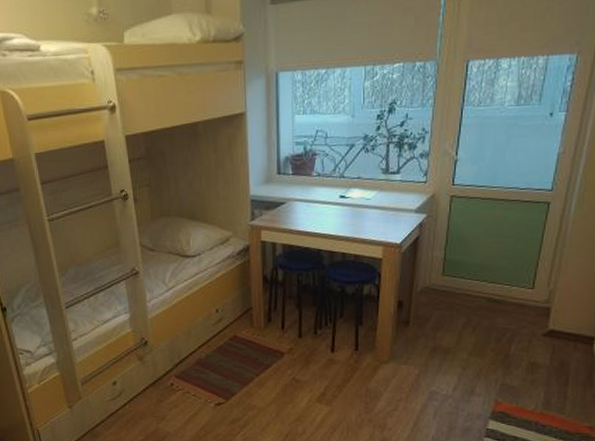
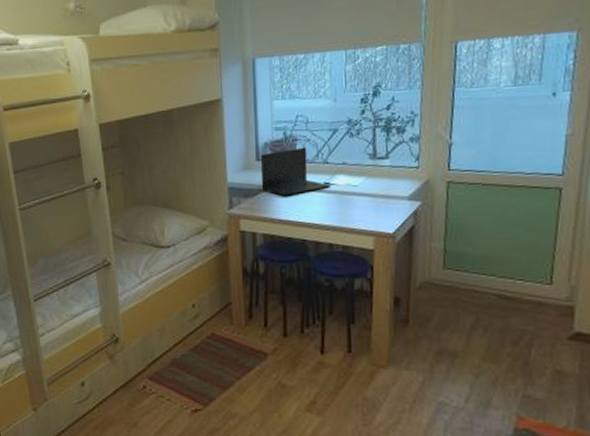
laptop: none [281,162,346,208] -> present [260,147,331,196]

